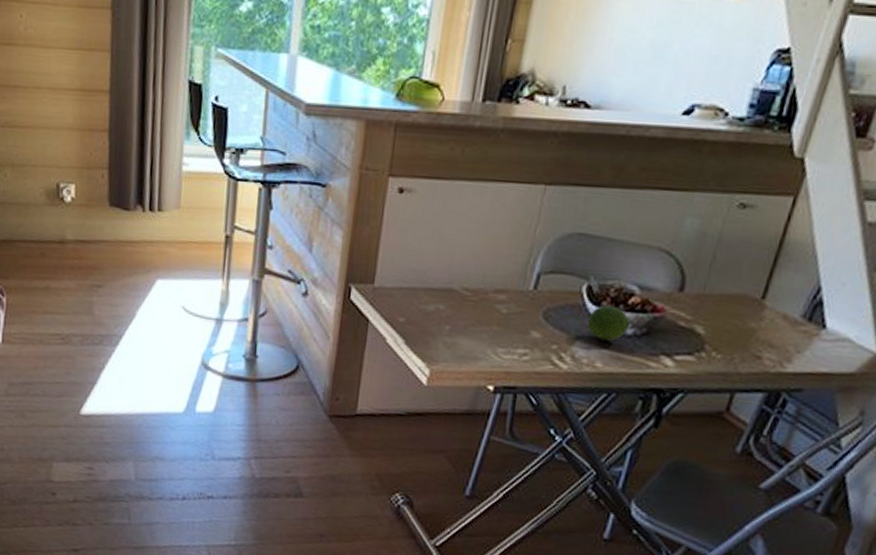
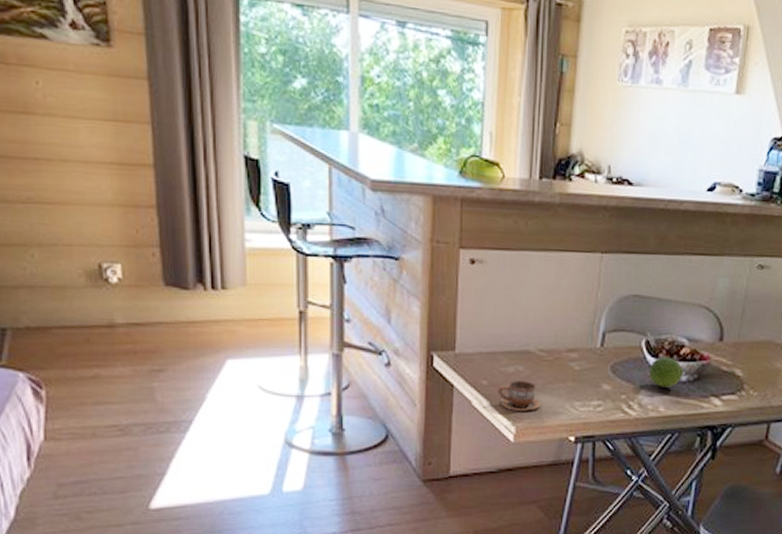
cup: none [414,320,460,355] -> present [497,381,541,412]

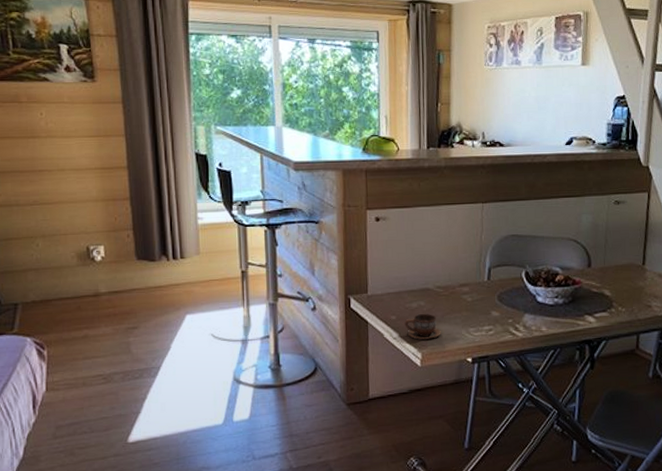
fruit: present [648,357,684,388] -> none [529,284,560,310]

